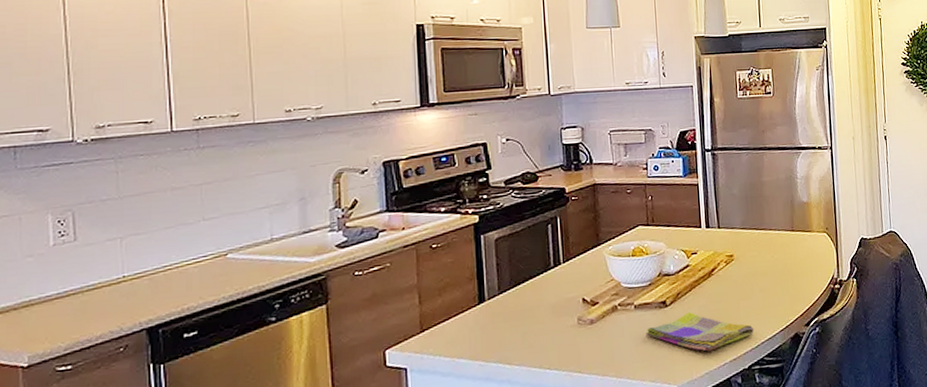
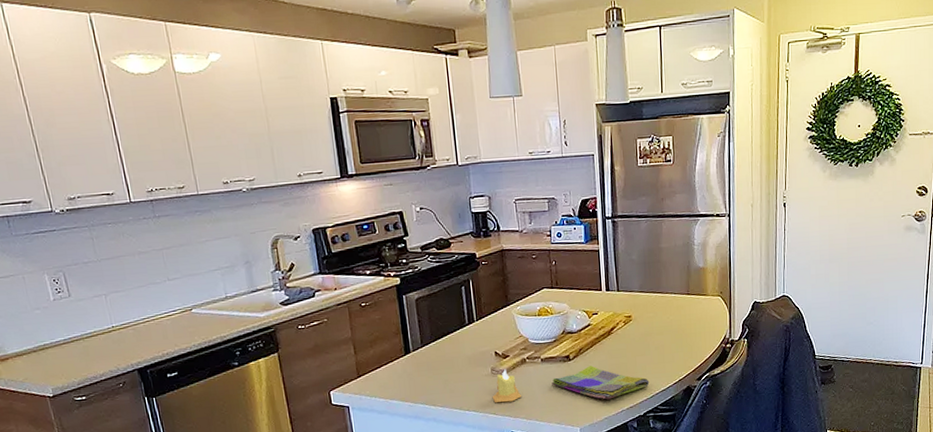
candle: none [577,318,611,359] -> present [492,369,521,403]

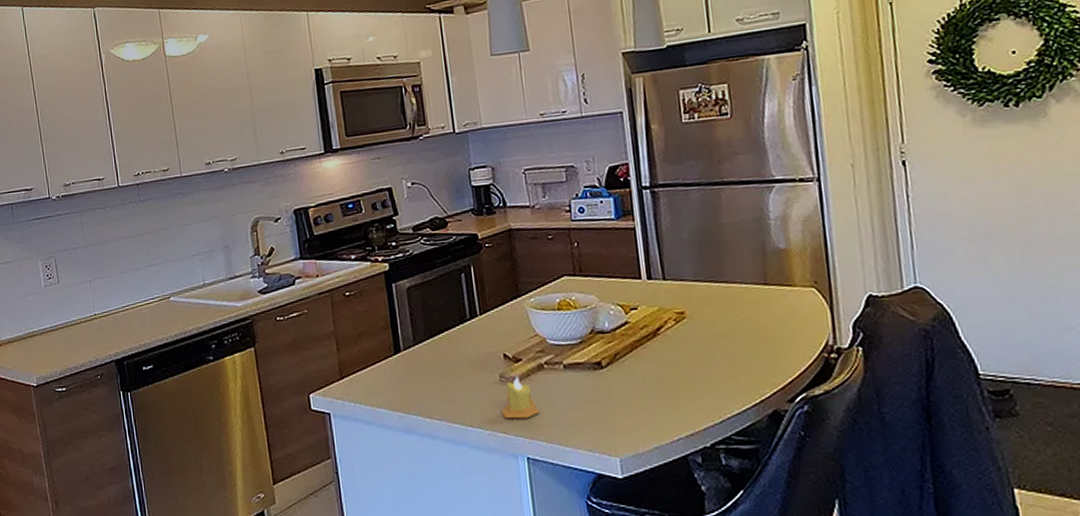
dish towel: present [552,366,650,400] -> none [579,376,717,423]

